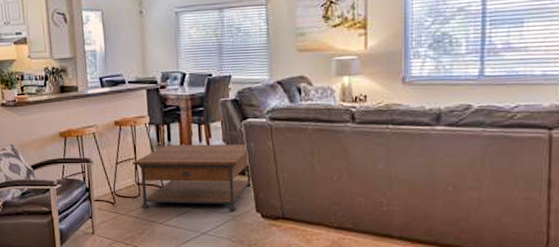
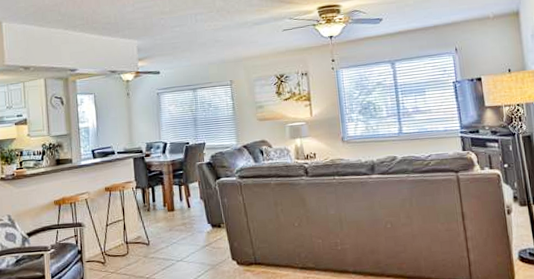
coffee table: present [132,144,253,211] -> none [121,200,228,266]

